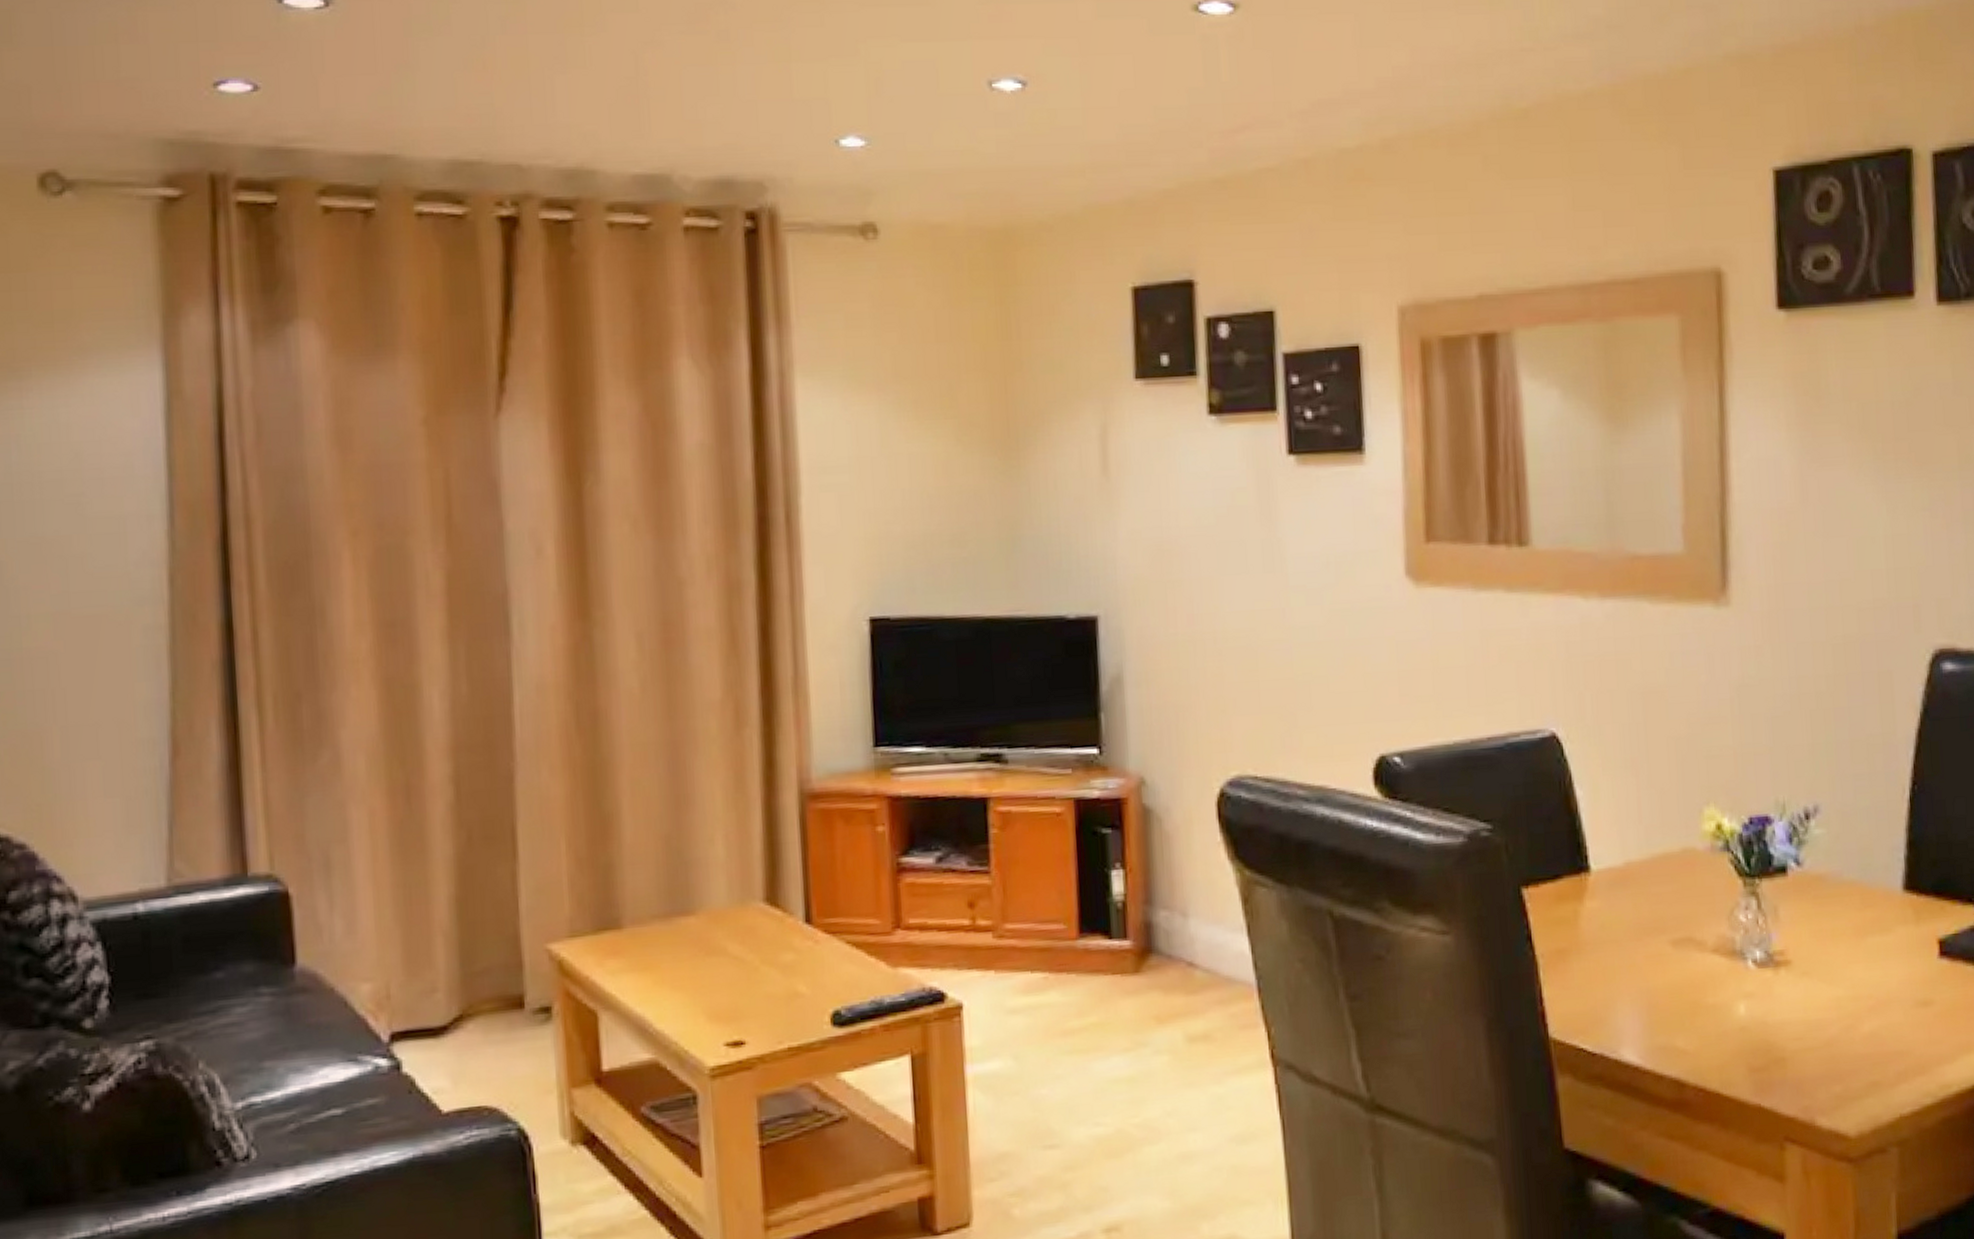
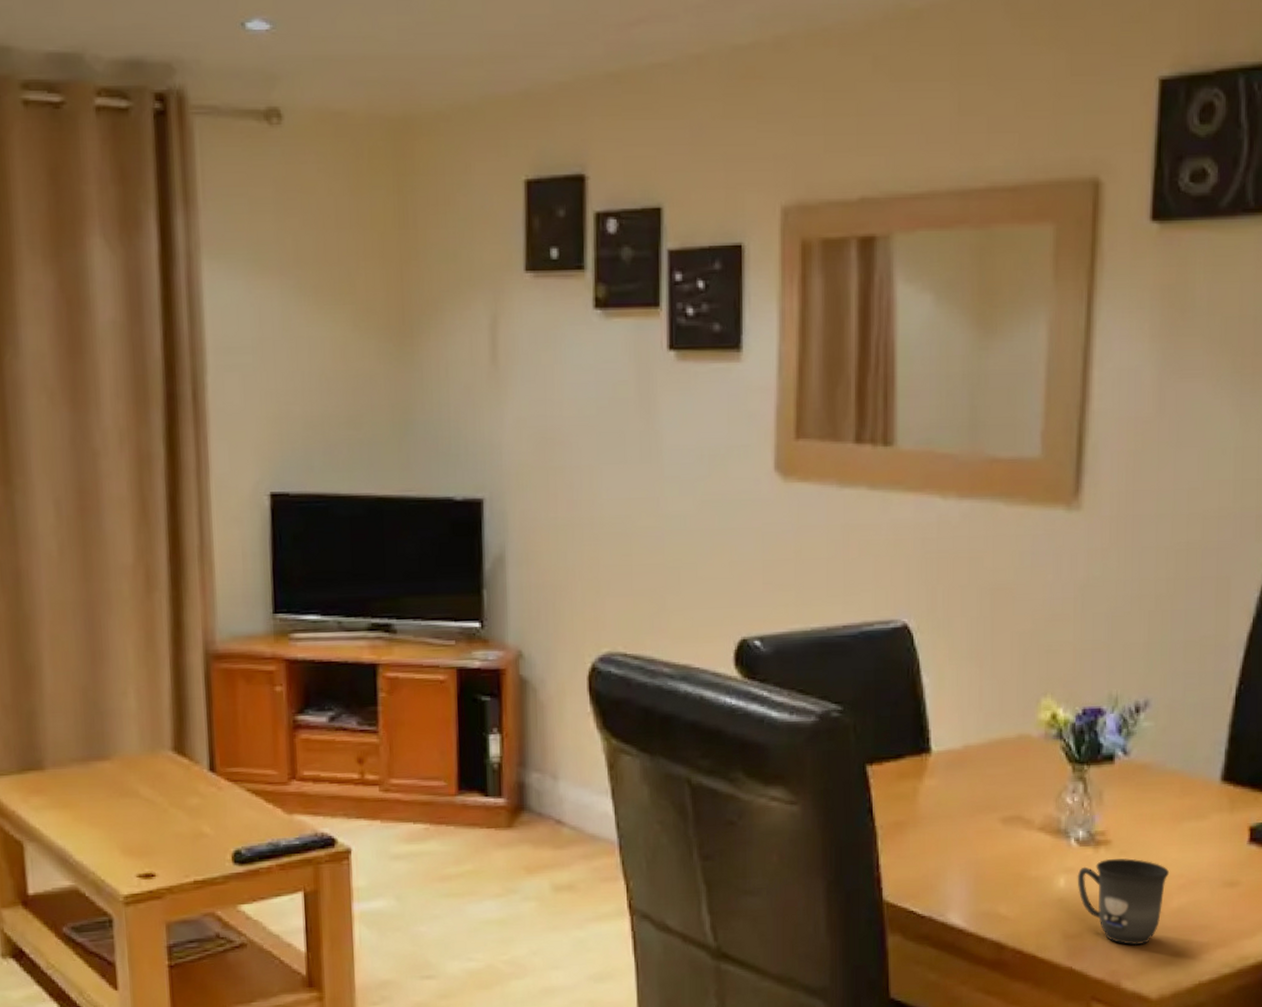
mug: none [1758,979,1858,1077] -> present [1077,858,1170,946]

